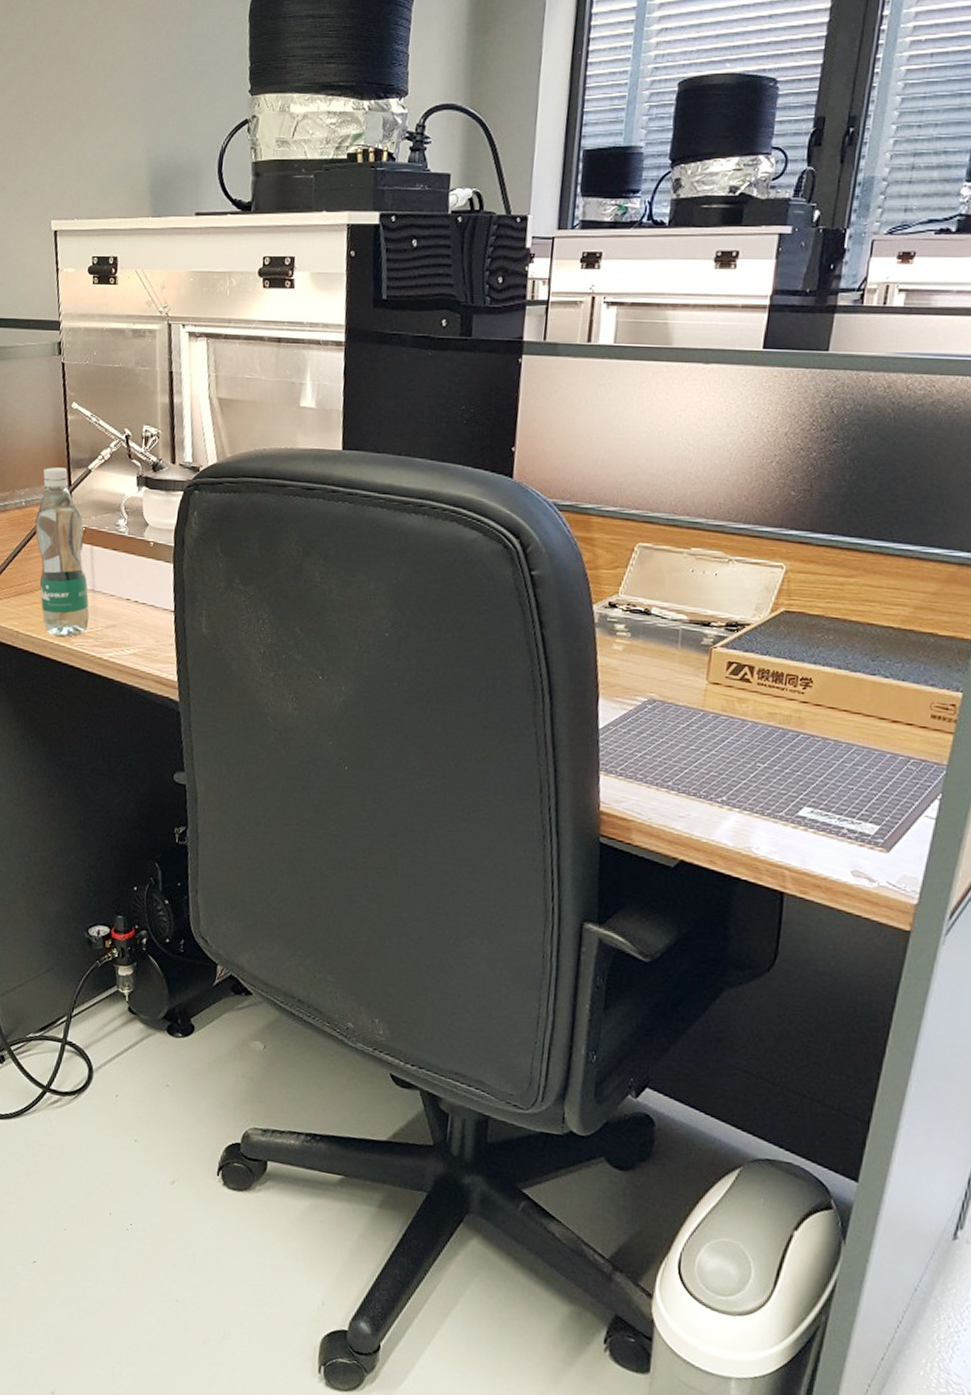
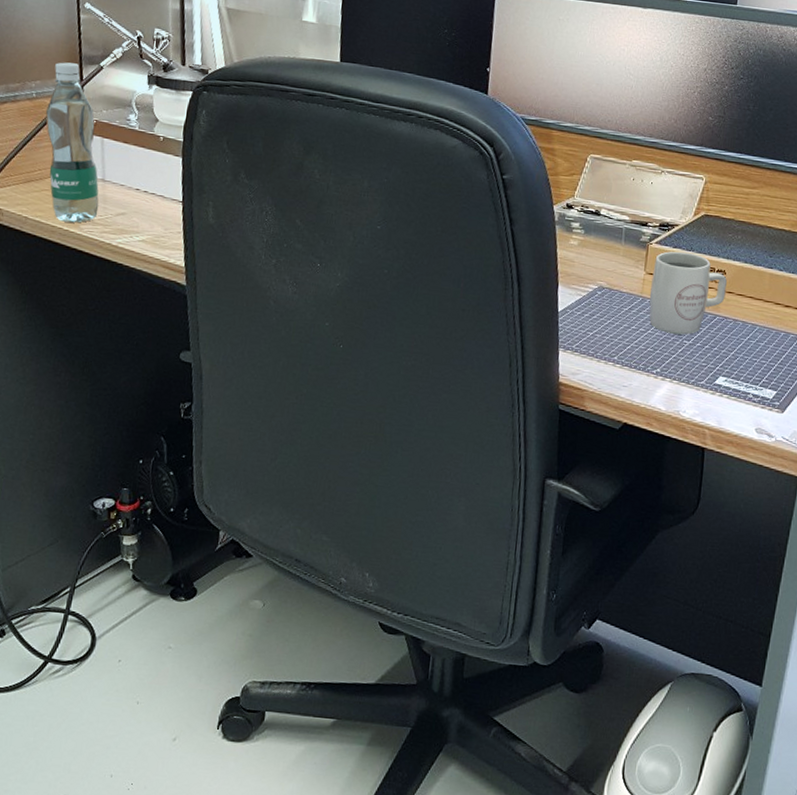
mug: none [712,655,814,757] -> present [649,251,727,335]

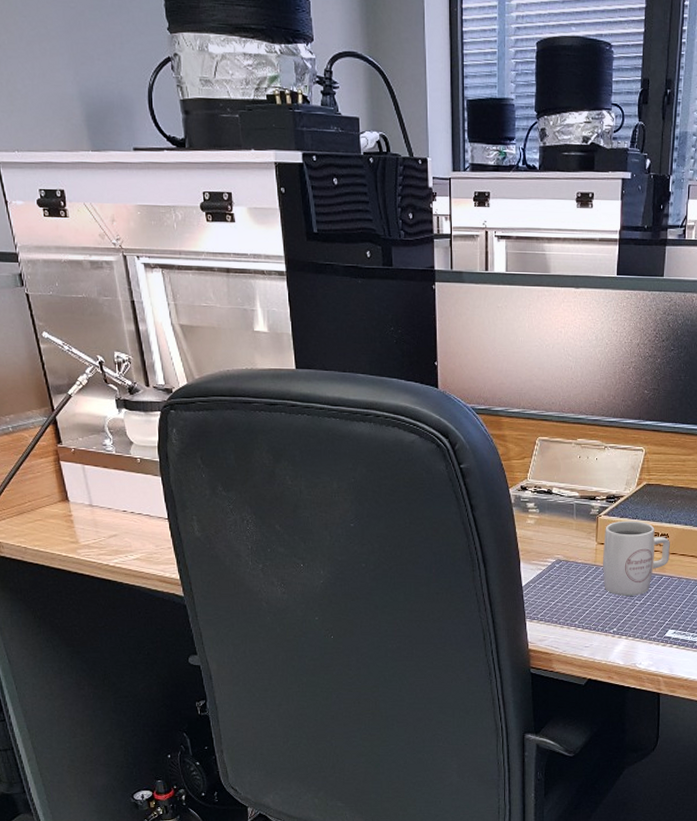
bottle: present [45,62,99,223] -> none [24,394,92,548]

